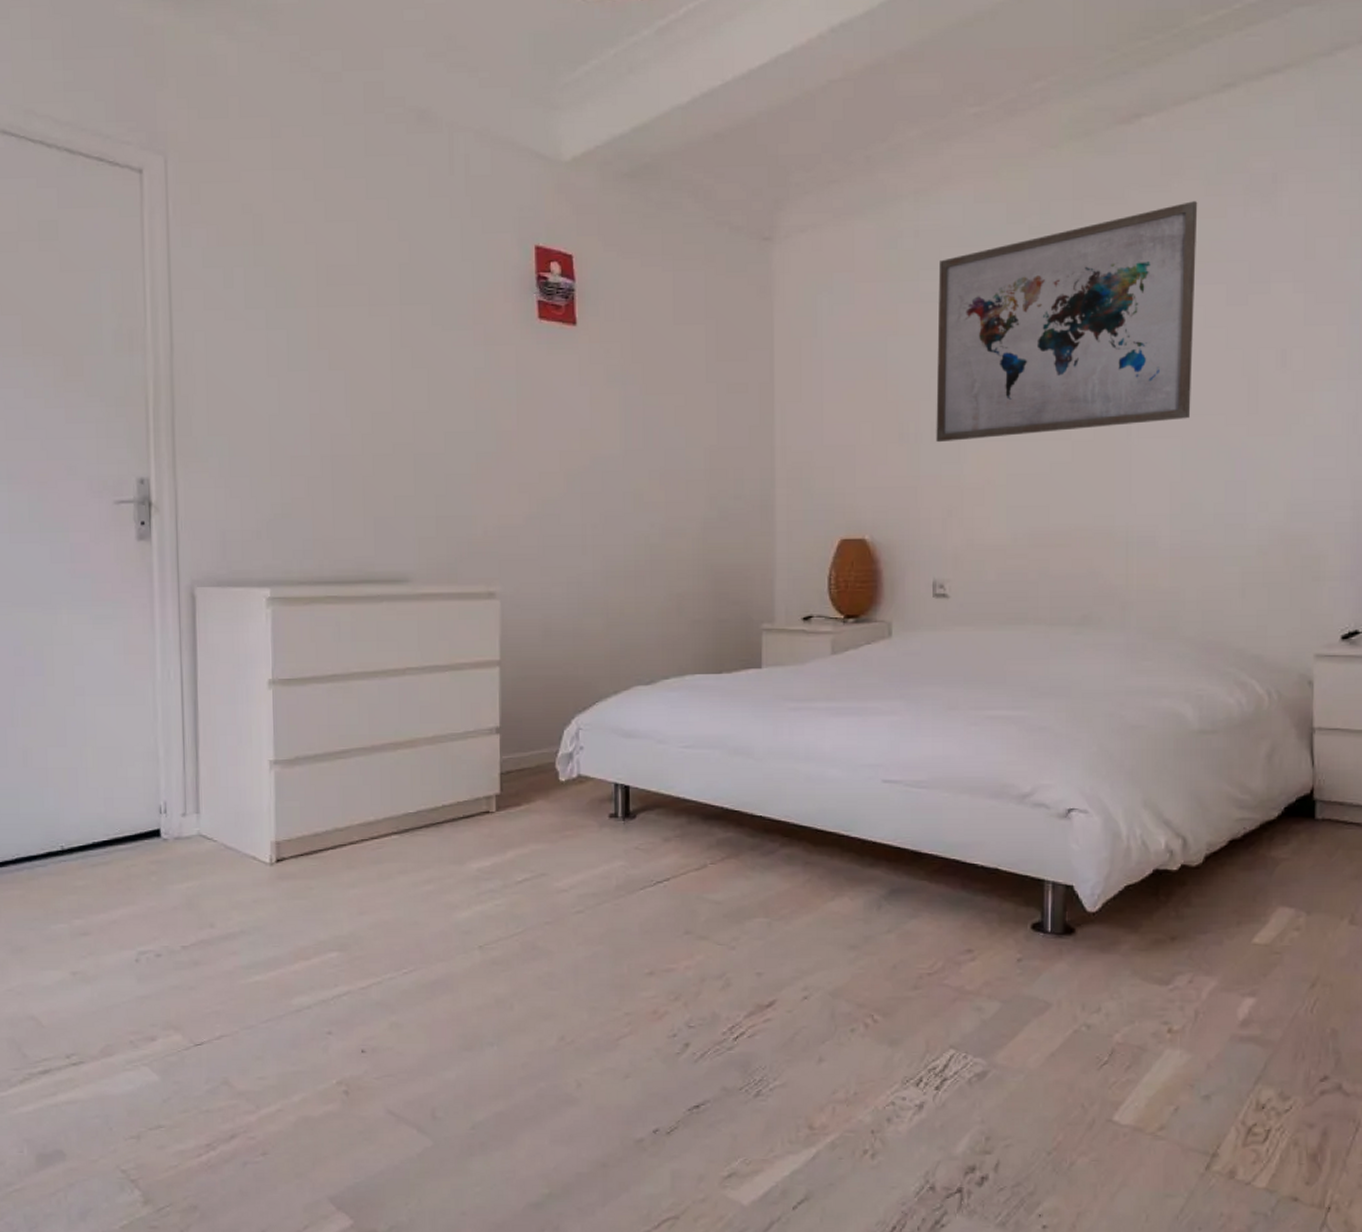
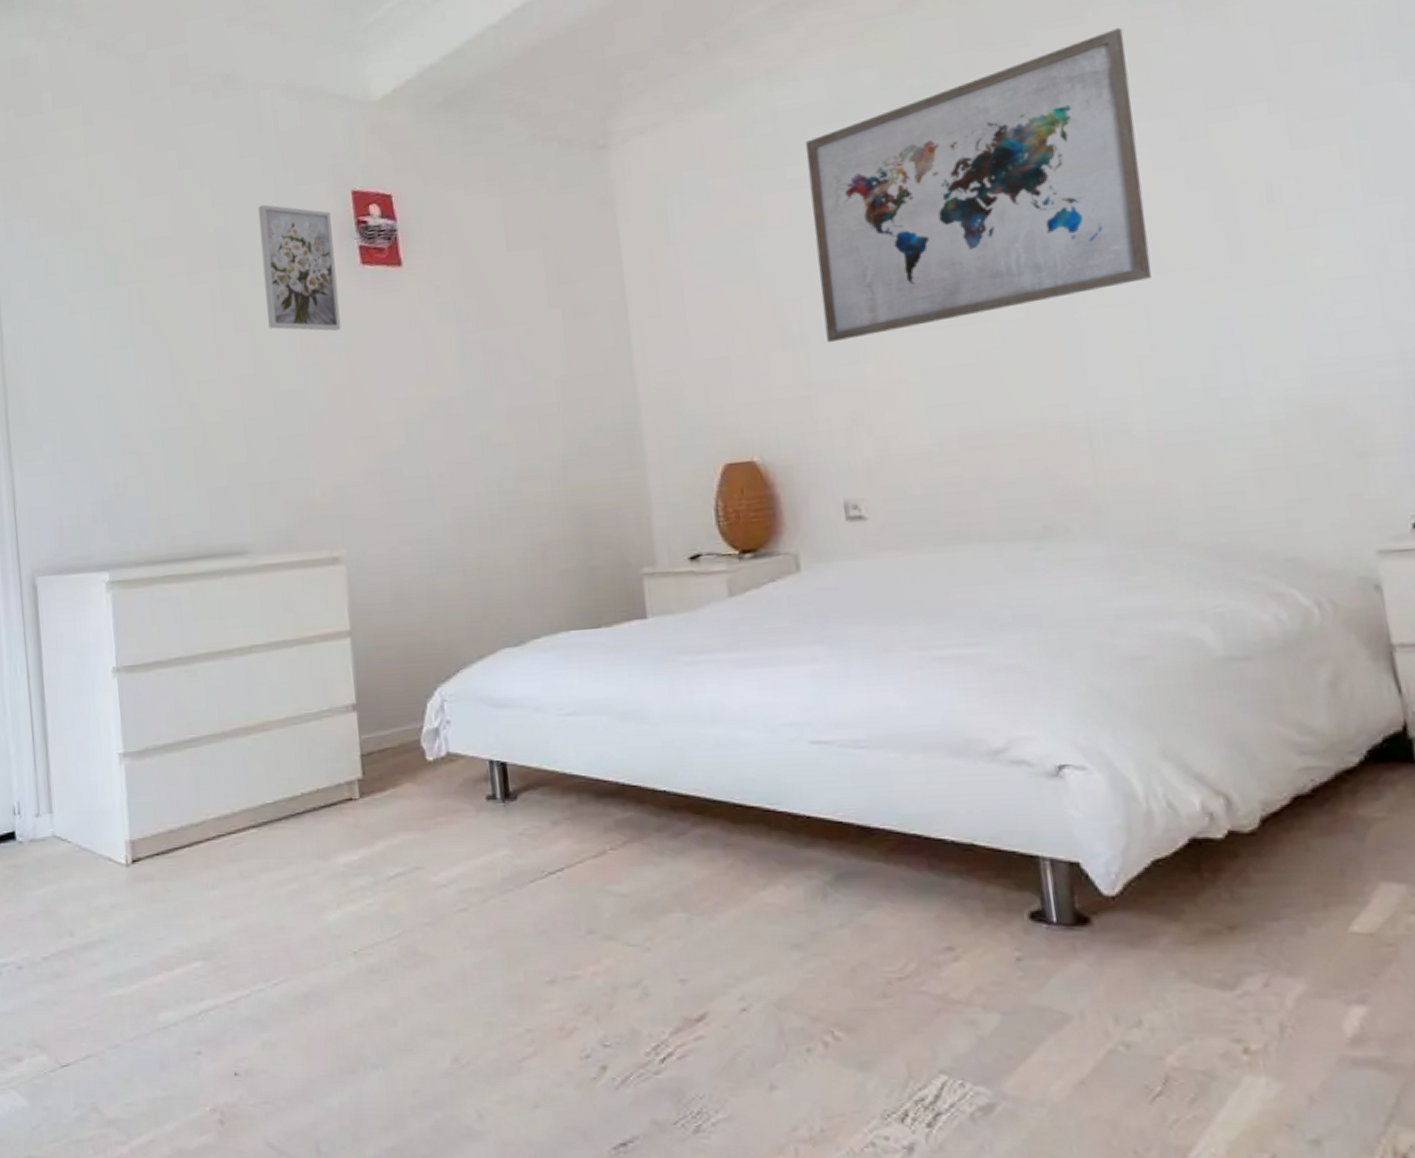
wall art: none [443,247,515,380] -> present [257,204,342,331]

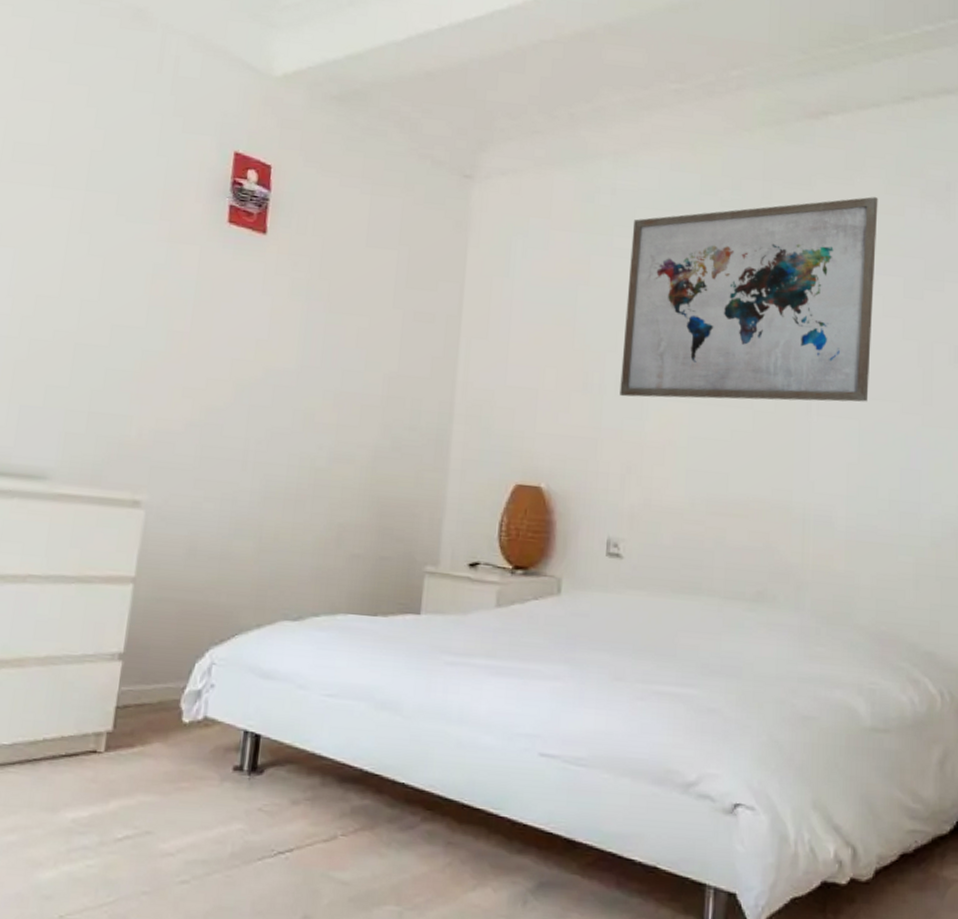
wall art: present [257,204,342,331] -> none [123,140,210,280]

